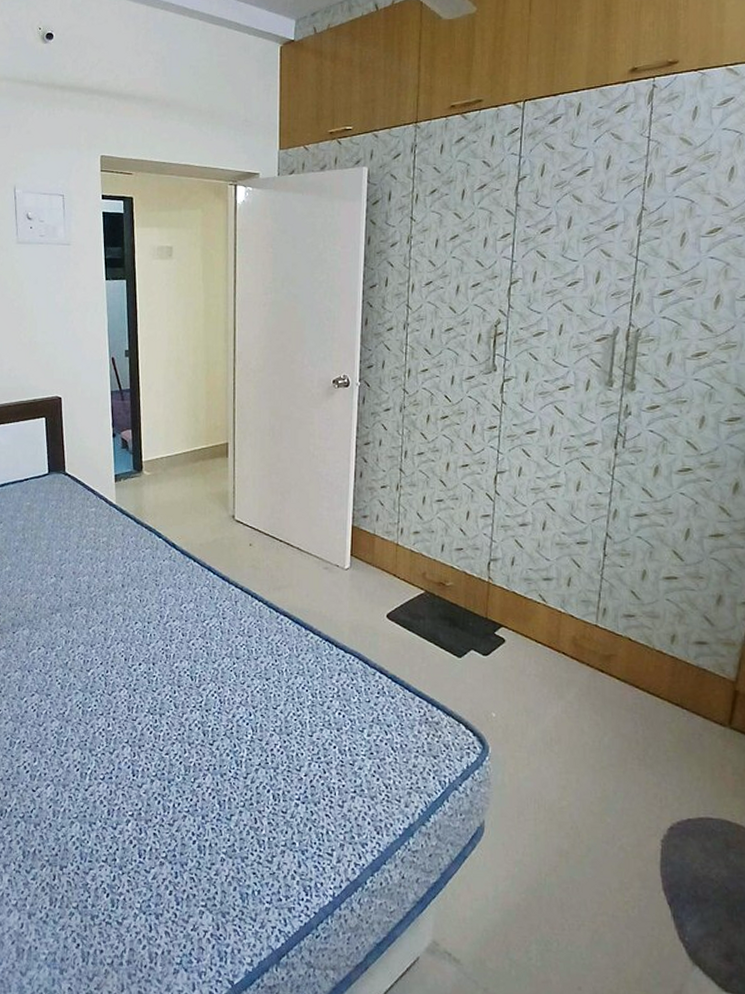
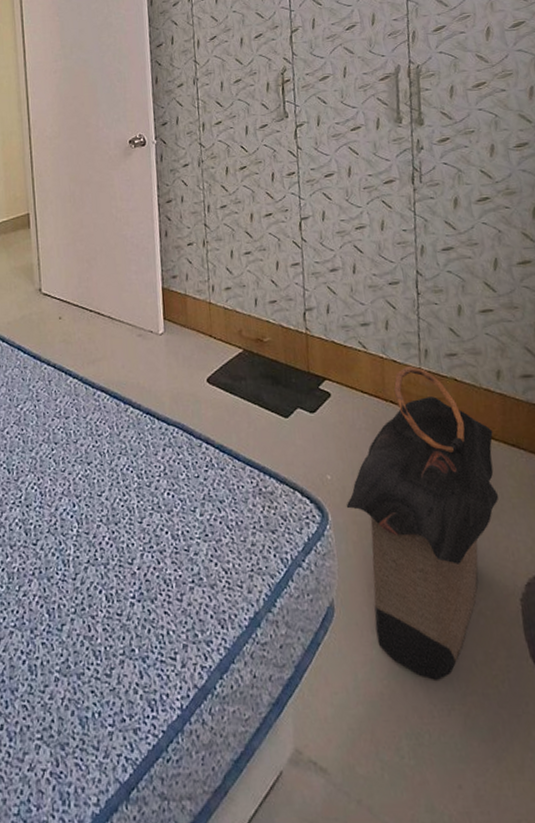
laundry hamper: none [507,621,659,900] -> present [346,365,499,680]

